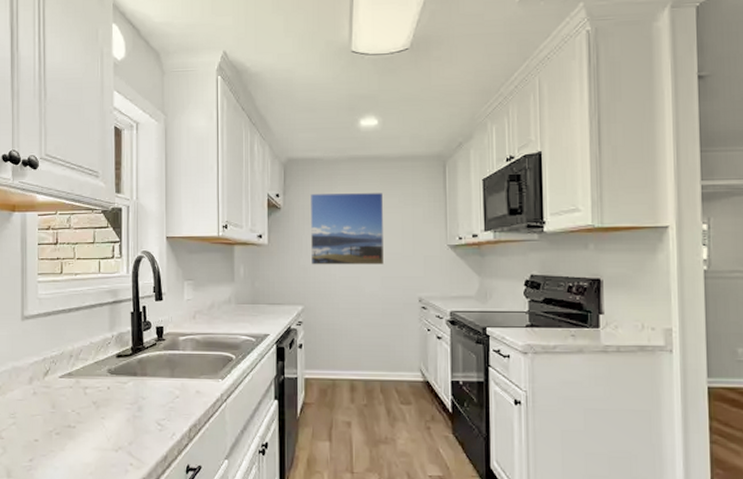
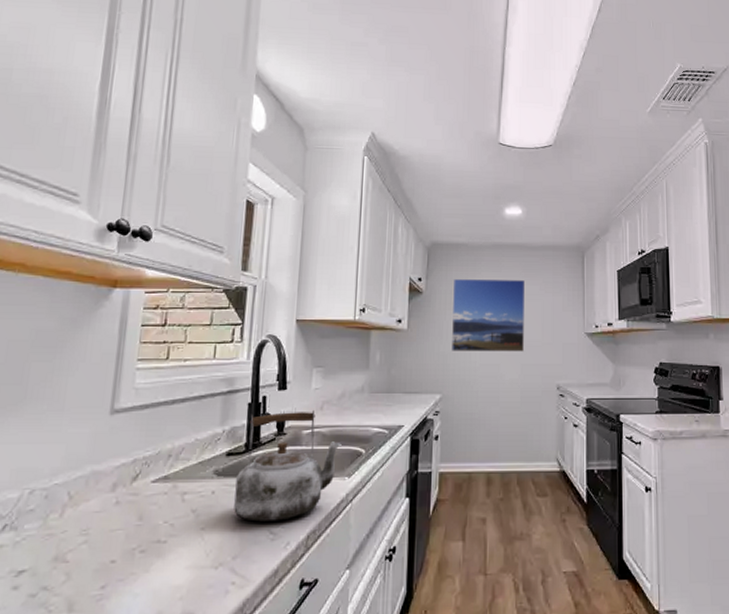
kettle: none [126,319,214,415] -> present [234,410,342,522]

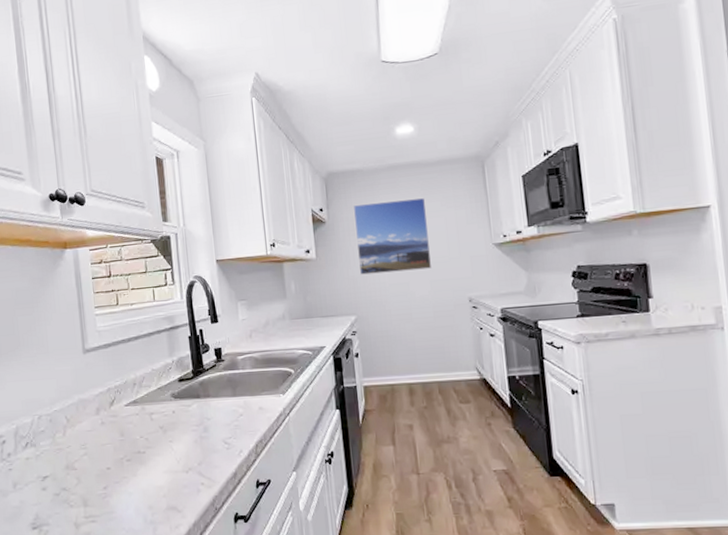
kettle: present [234,410,342,522] -> none [190,339,273,434]

